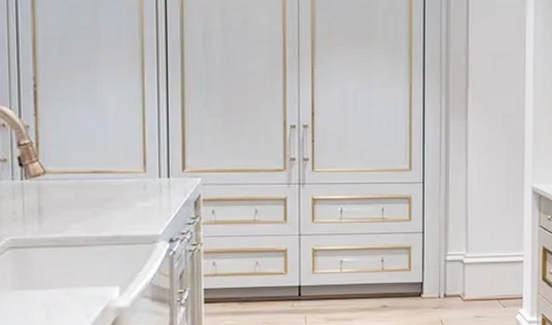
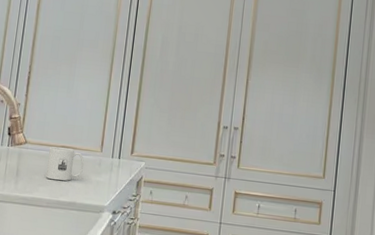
mug: none [77,173,125,213] -> present [45,146,84,181]

